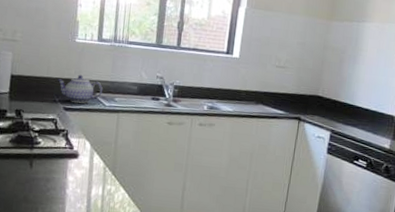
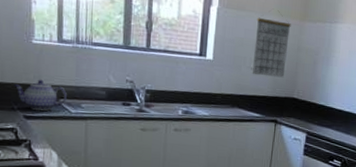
calendar: none [277,10,318,76] -> present [252,10,291,78]

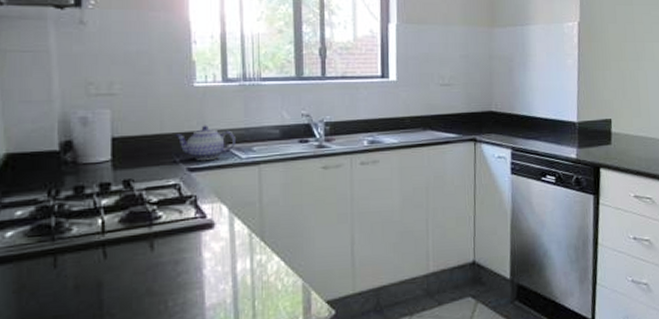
calendar: present [252,10,291,78] -> none [440,19,479,92]

